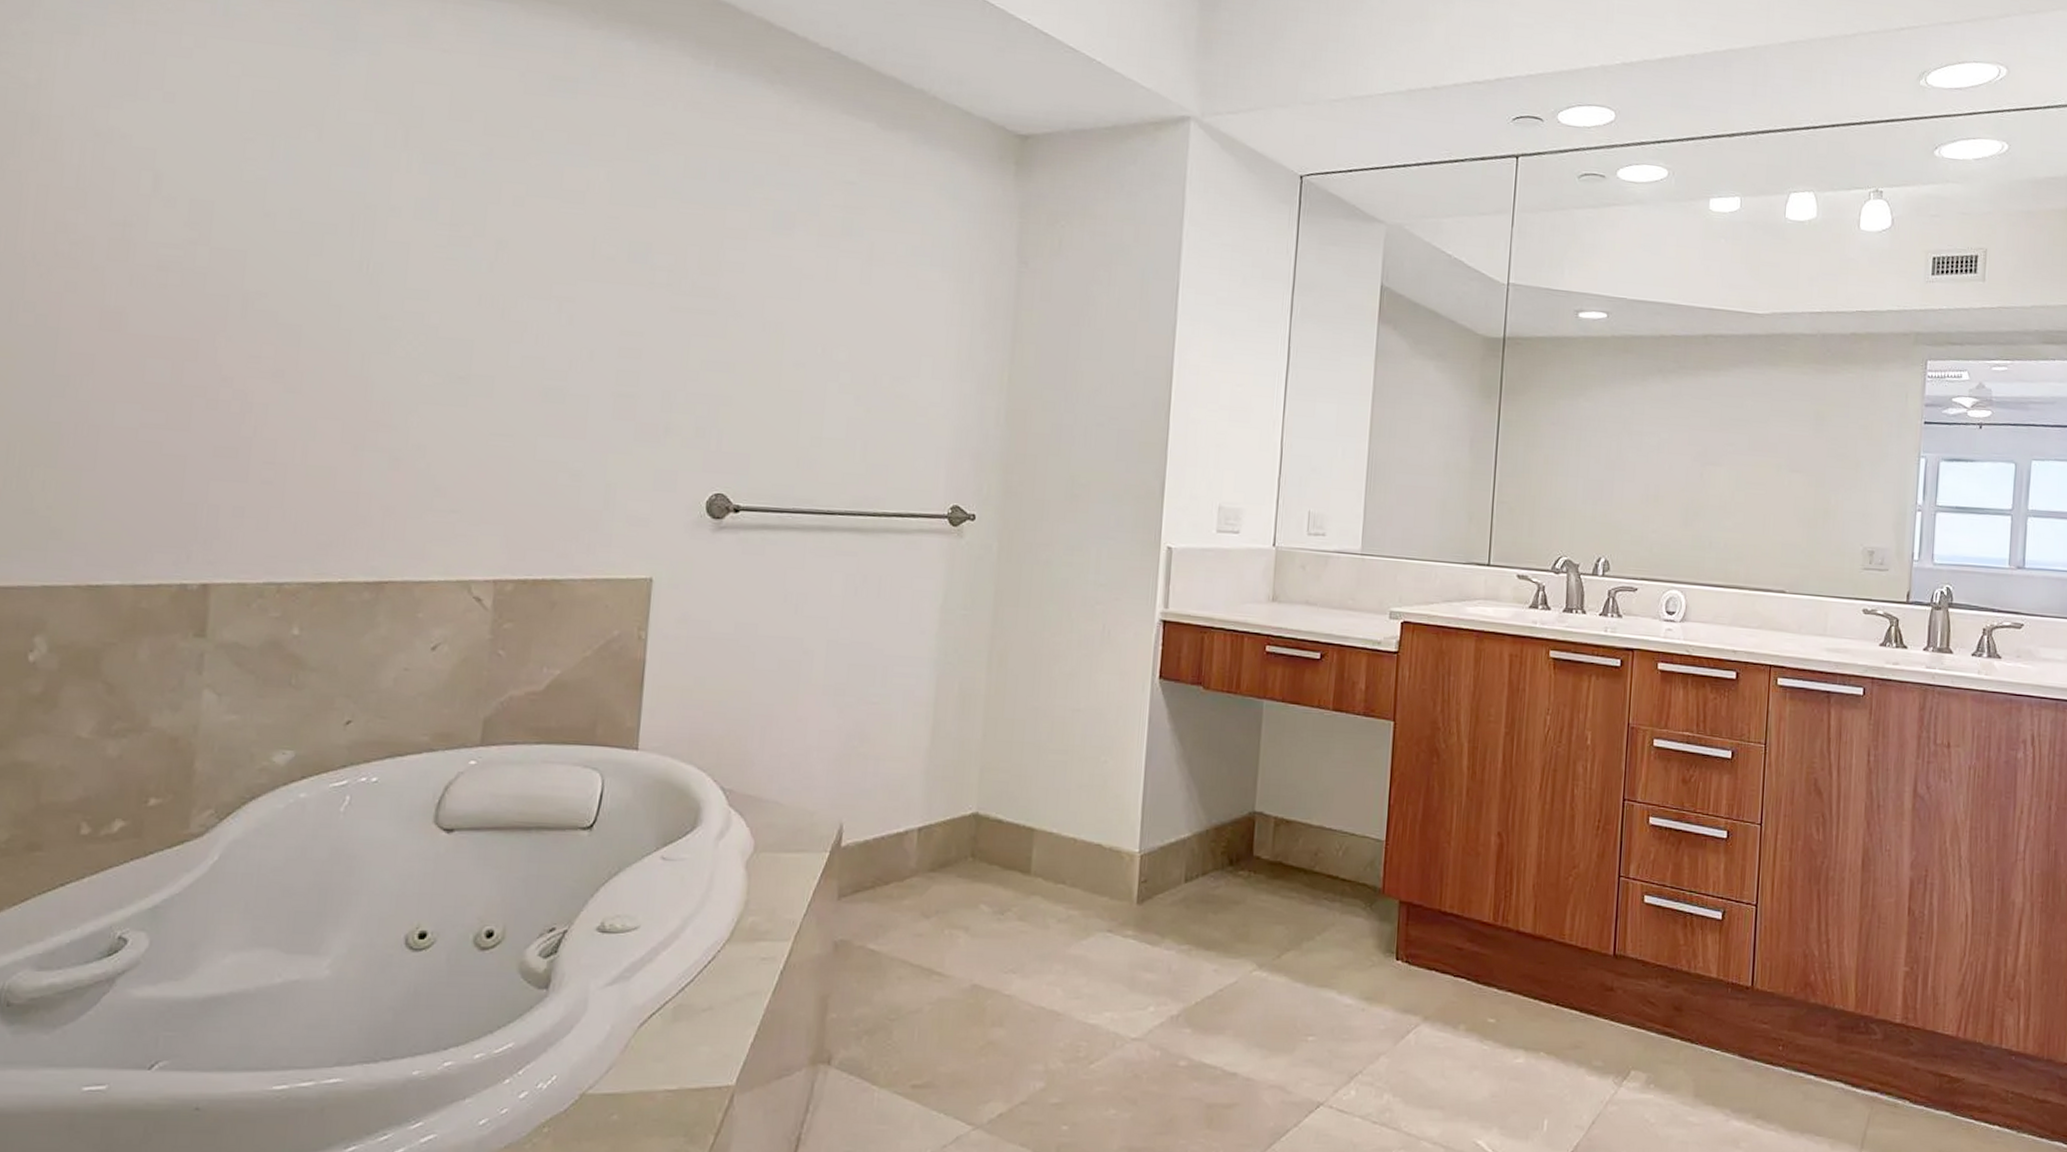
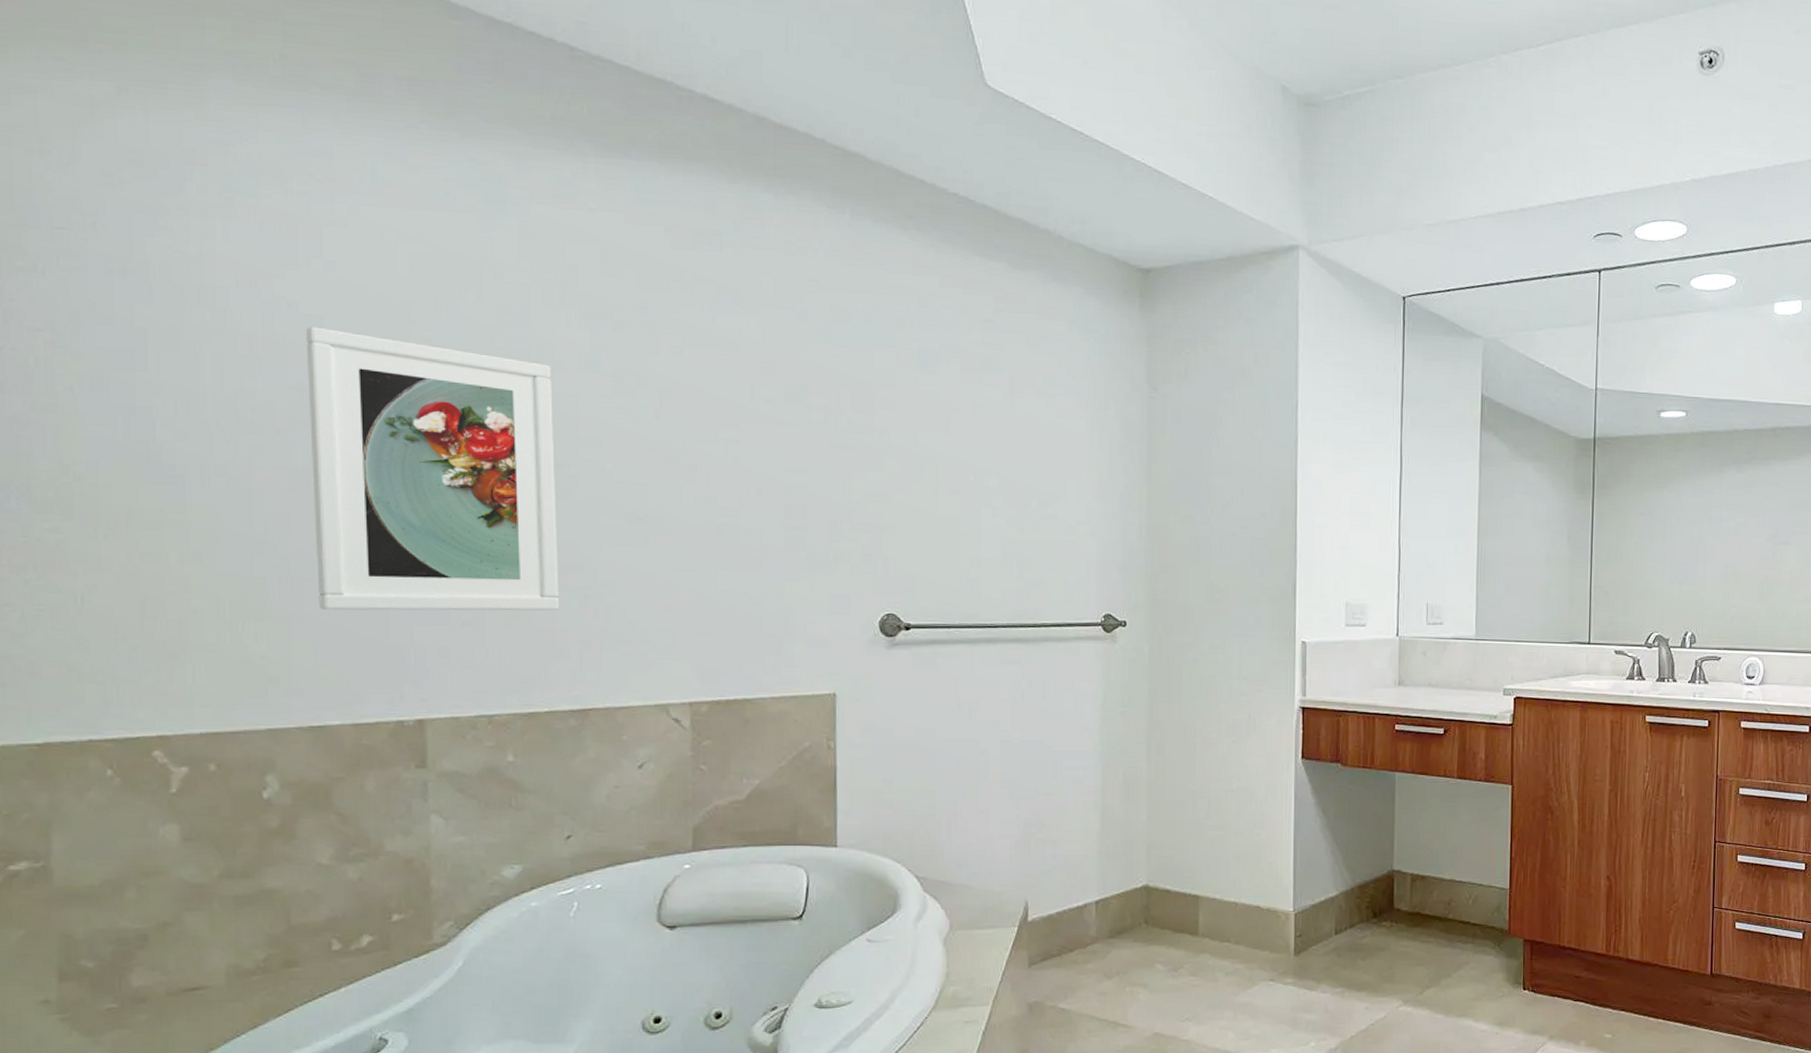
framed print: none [113,160,386,473] -> present [305,326,560,611]

